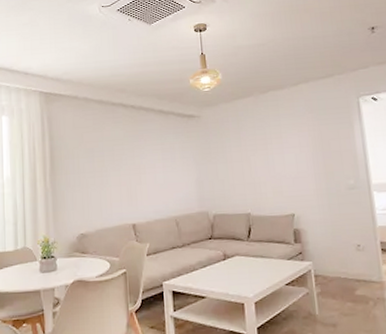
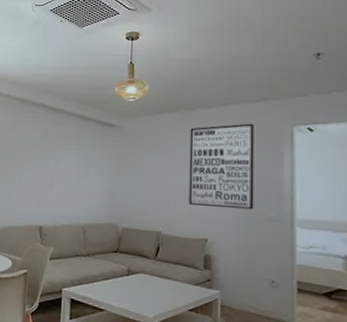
wall art: none [265,99,333,184] -> present [188,123,254,210]

